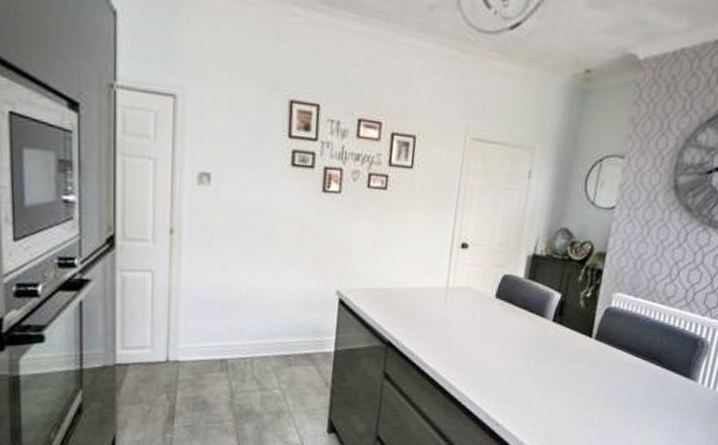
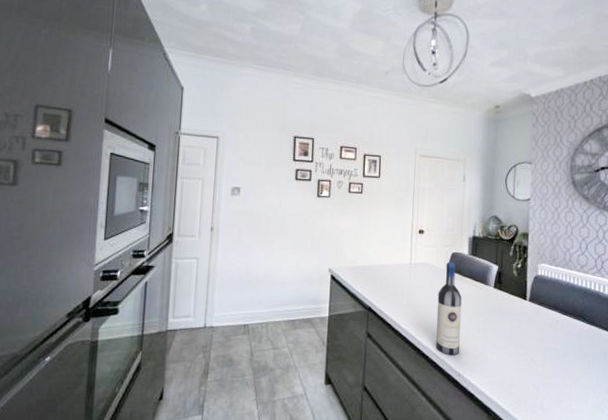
wine bottle: none [471,286,510,402] -> present [436,261,462,356]

